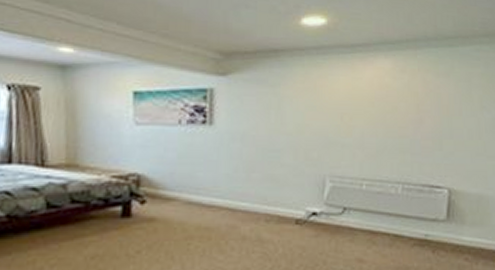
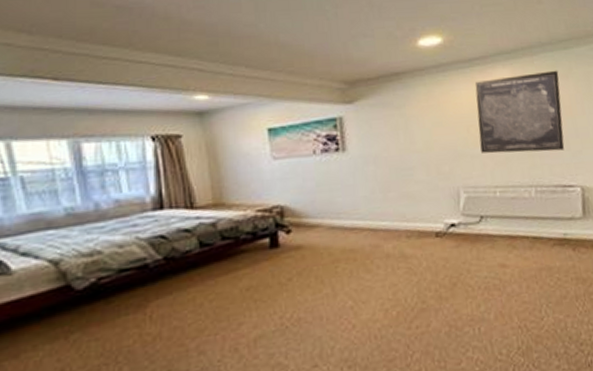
wall art: none [352,67,441,150] -> present [474,70,565,154]

